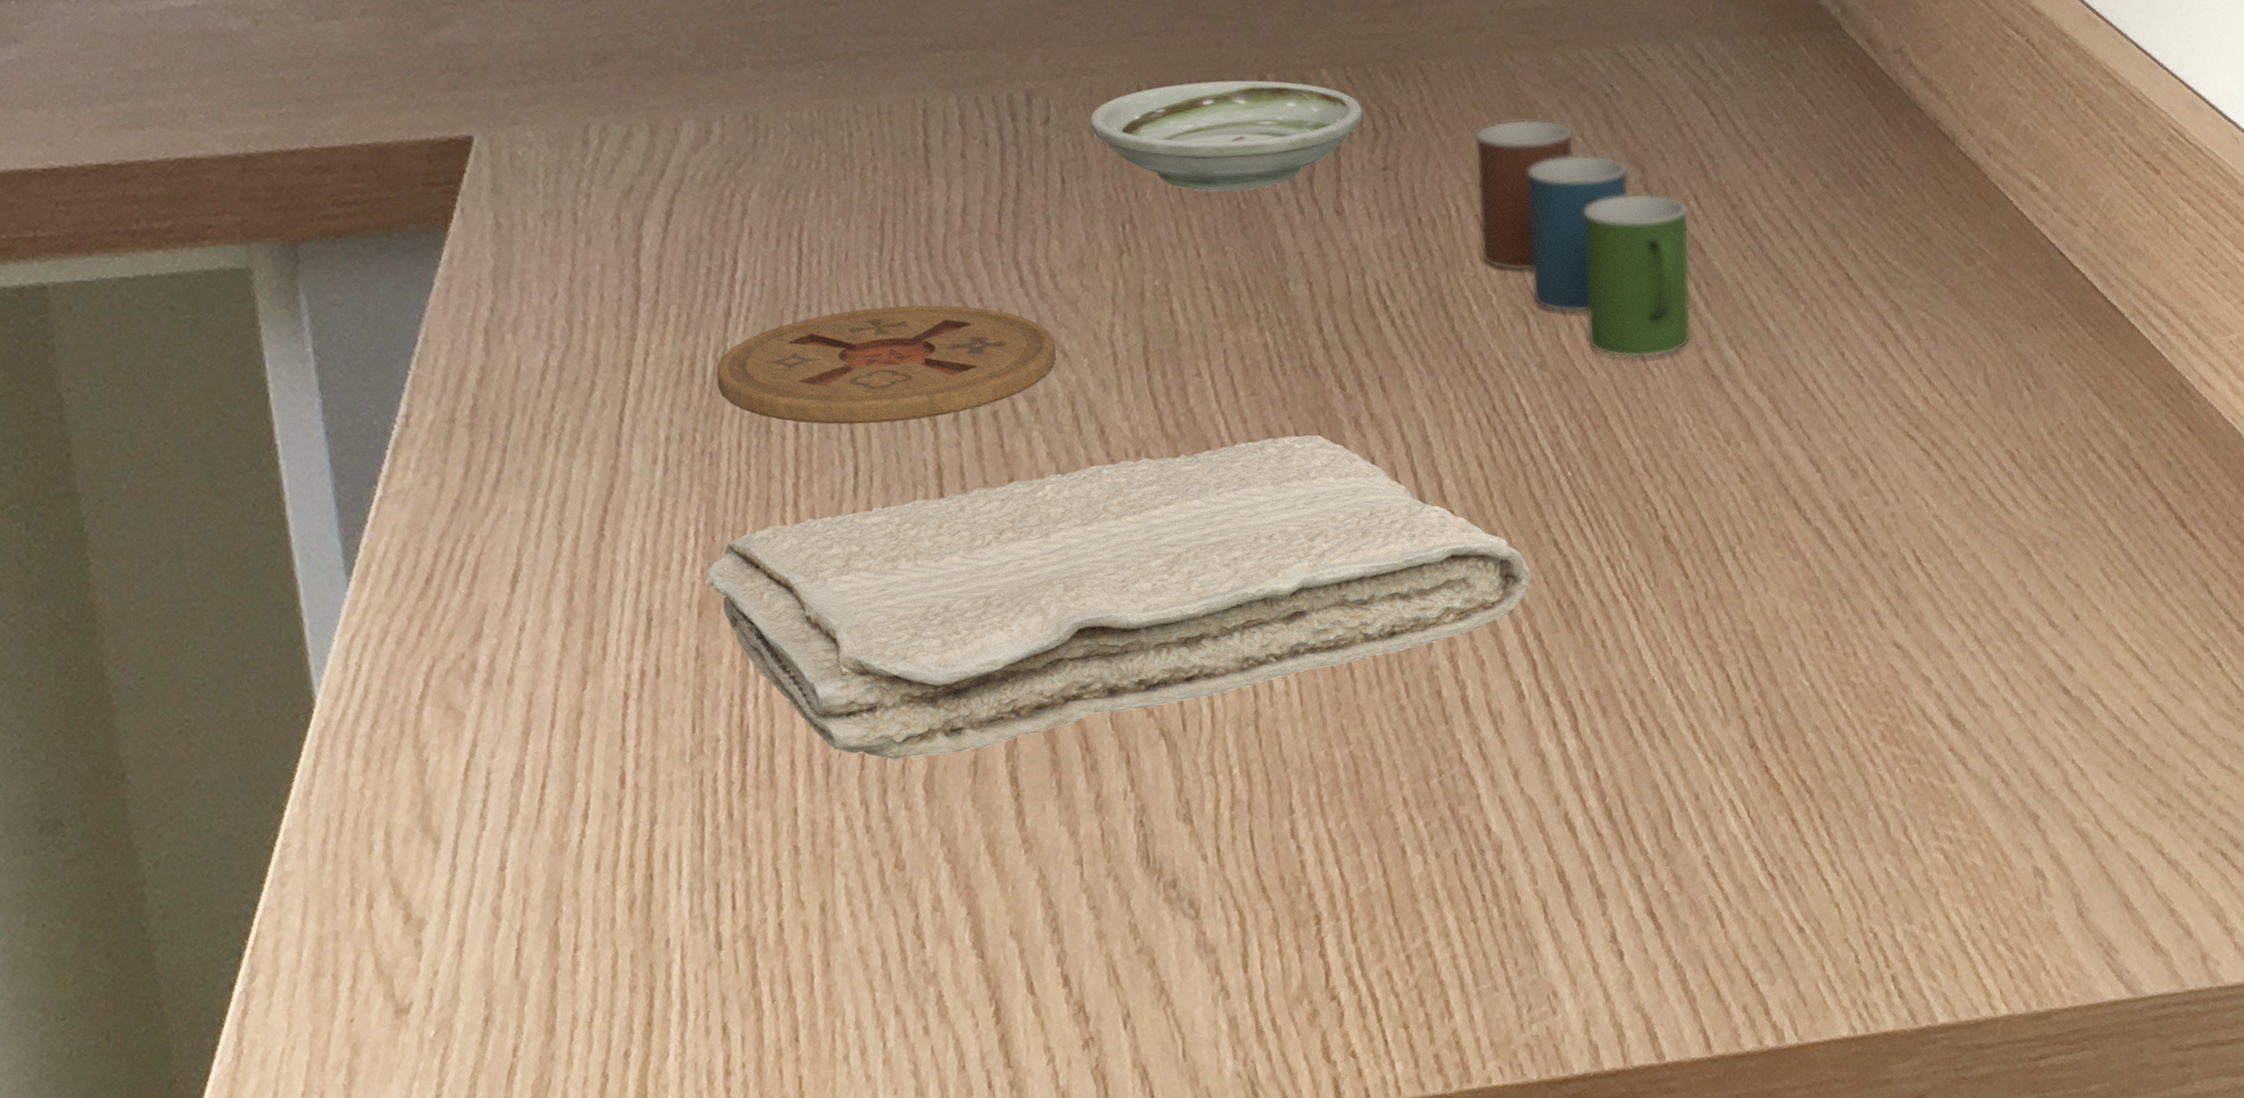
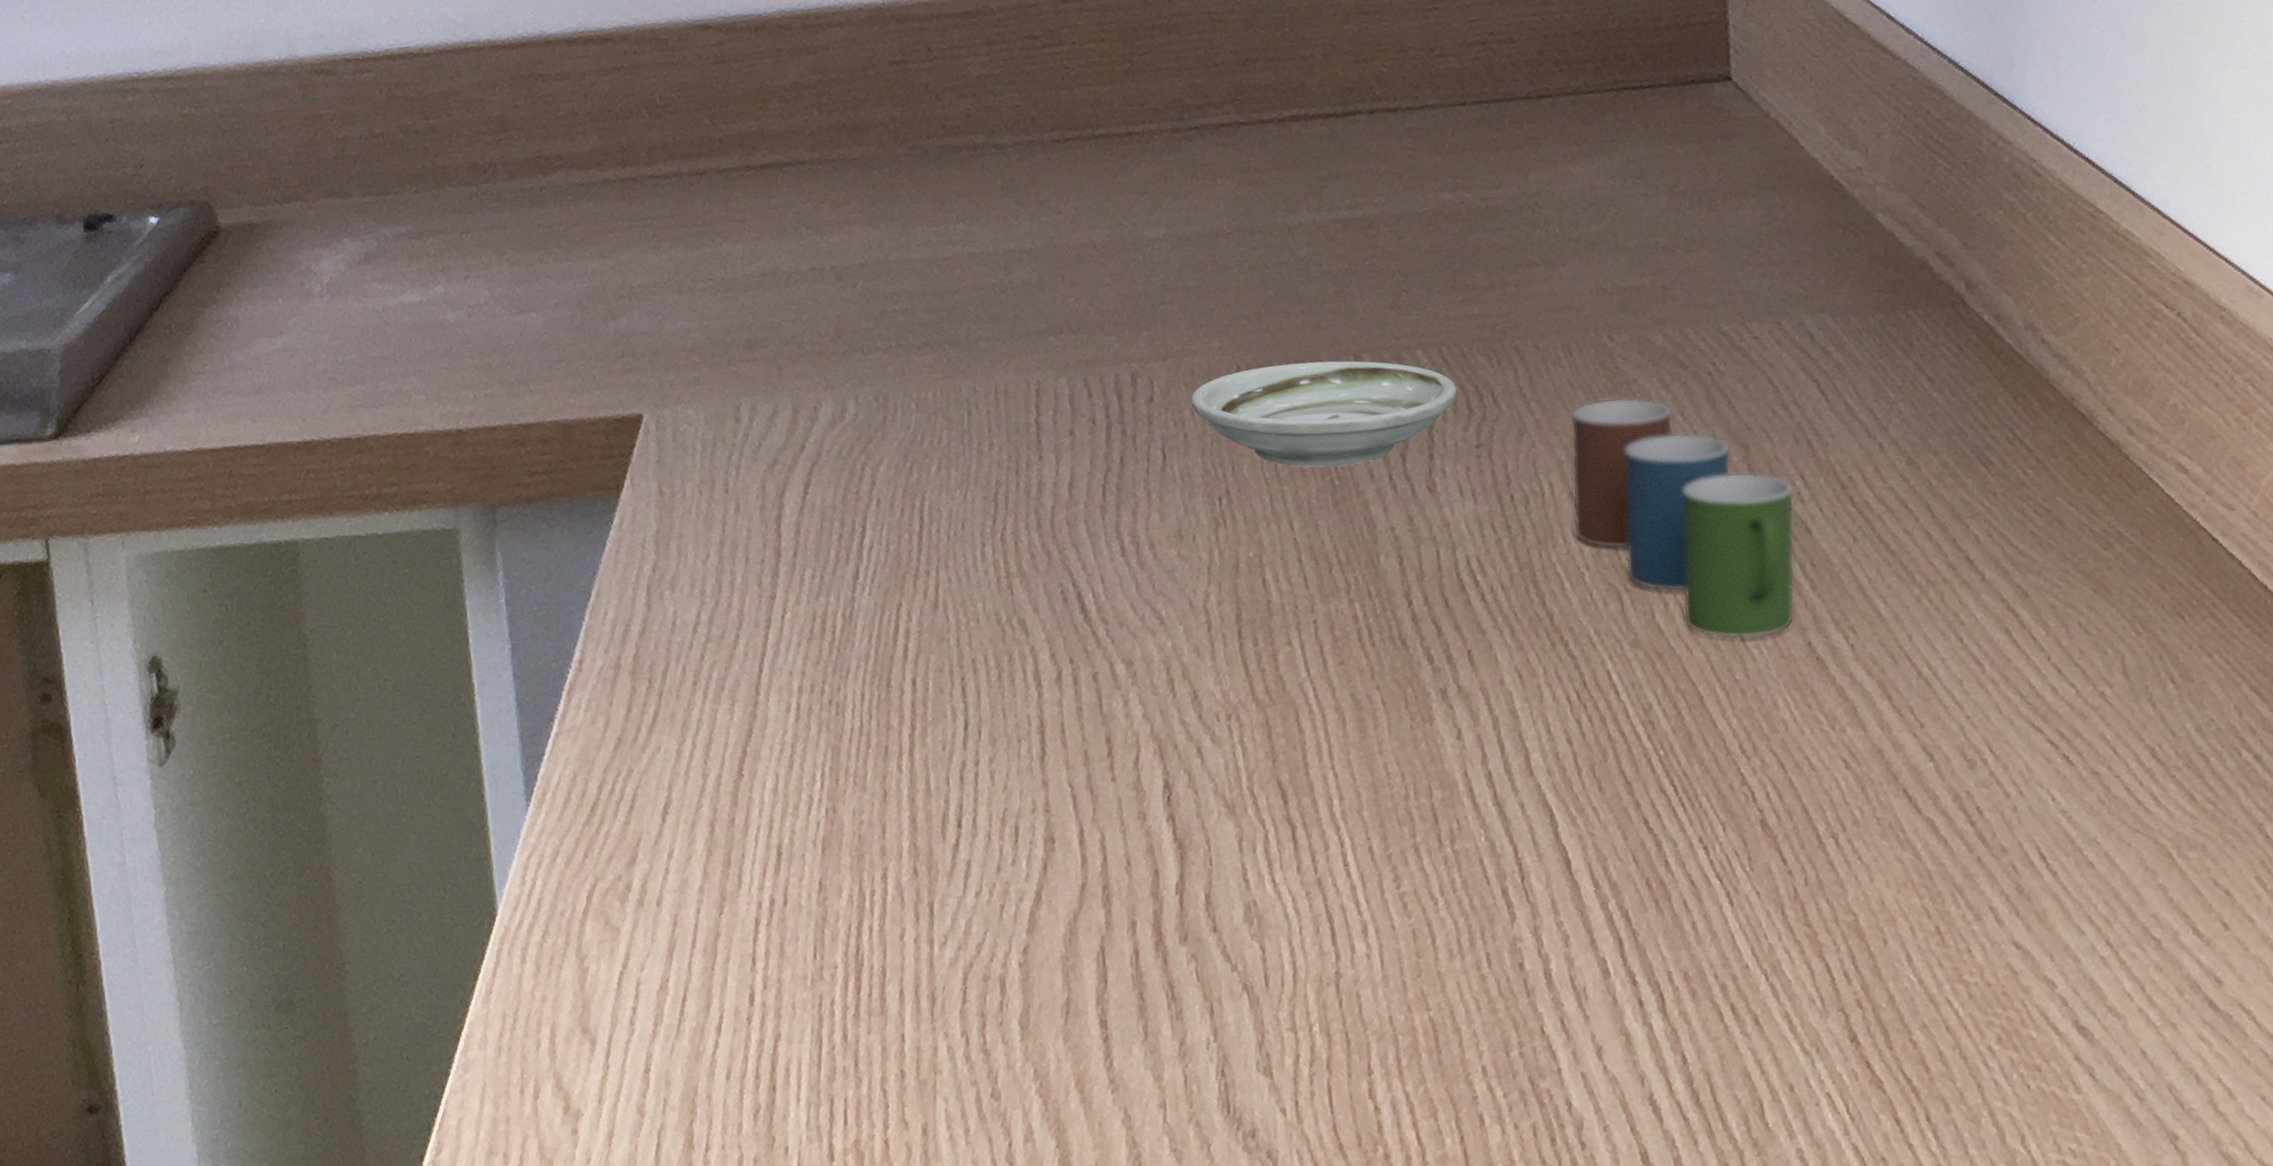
washcloth: present [704,434,1532,761] -> none [828,705,1620,997]
coaster: present [716,305,1057,425] -> none [844,572,1154,682]

